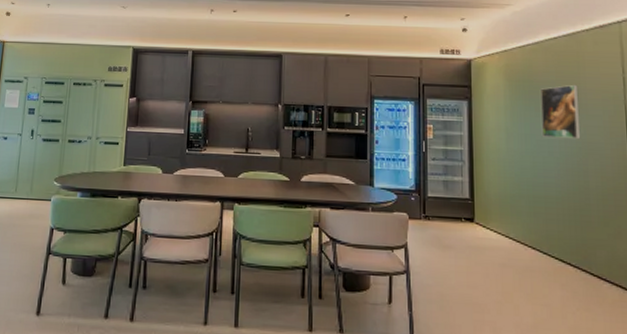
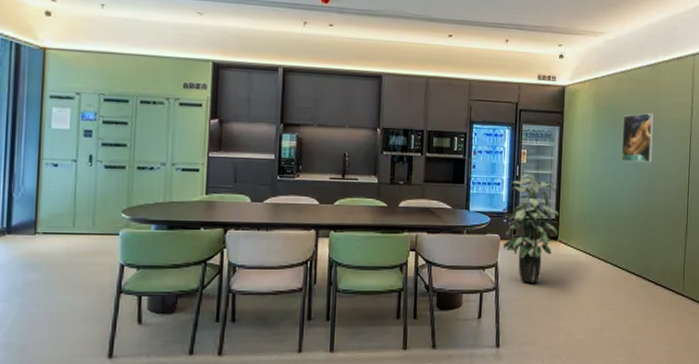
indoor plant: none [411,149,474,269] -> present [502,173,560,284]

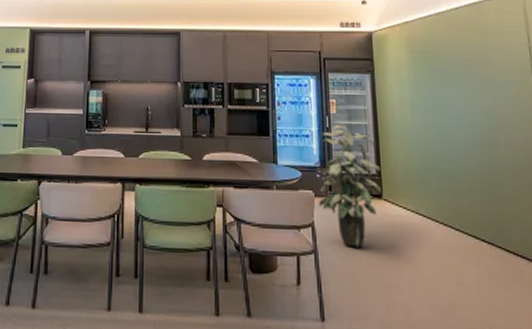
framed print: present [622,112,655,162] -> none [444,54,489,110]

